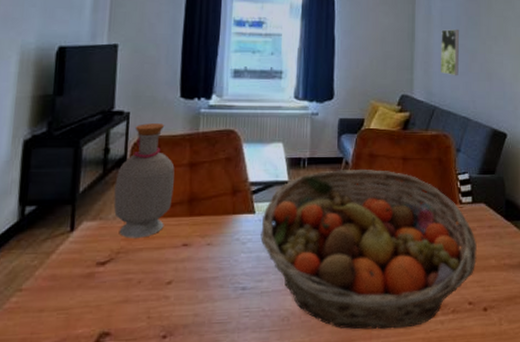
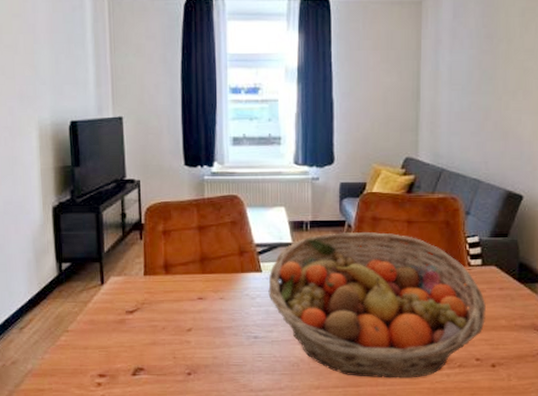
bottle: present [113,123,175,238] -> none [134,190,186,292]
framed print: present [441,29,460,76] -> none [449,86,472,136]

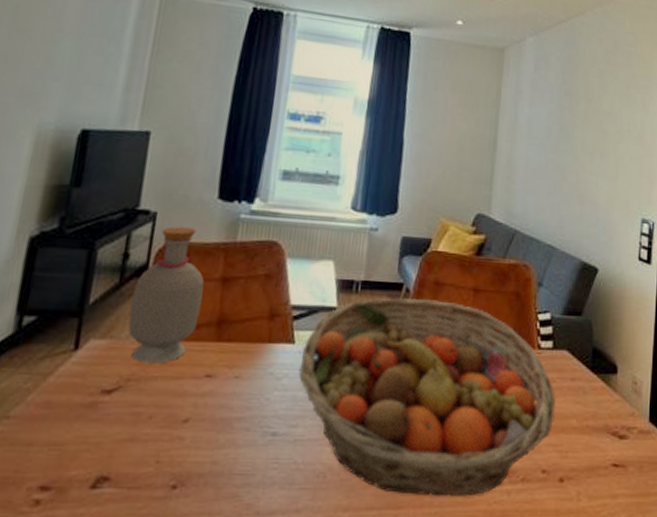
bottle: none [134,190,186,292] -> present [128,227,204,364]

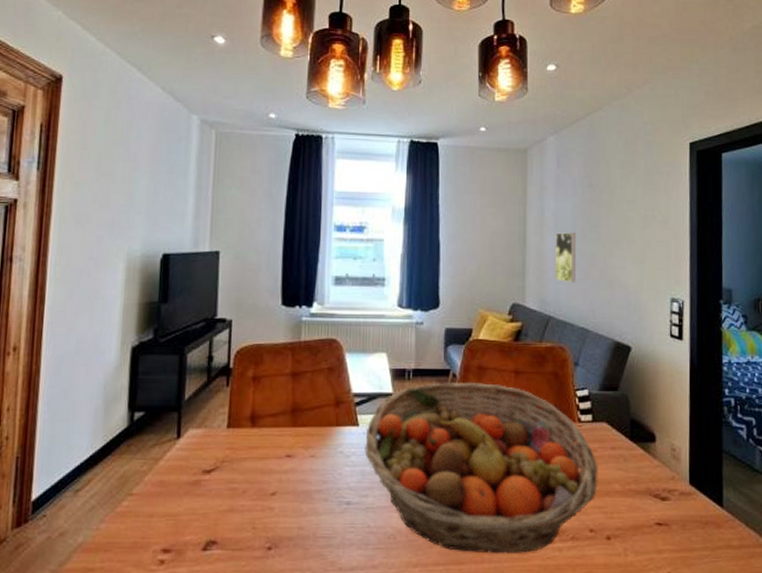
bottle: present [128,227,204,364] -> none [218,331,277,447]
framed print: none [524,140,550,196] -> present [556,232,577,284]

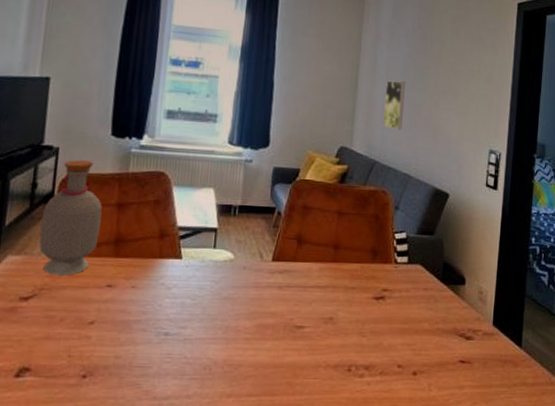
bottle: none [218,331,277,447] -> present [39,160,102,276]
fruit basket: present [365,381,599,554] -> none [186,219,411,386]

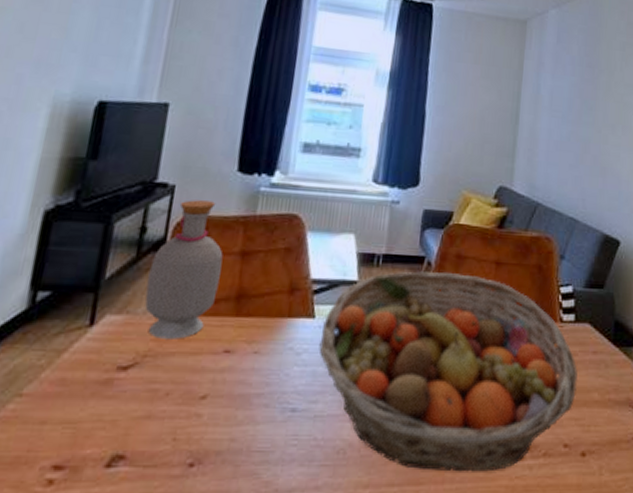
fruit basket: none [186,219,411,386] -> present [319,270,578,472]
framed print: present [383,80,406,131] -> none [547,112,572,169]

